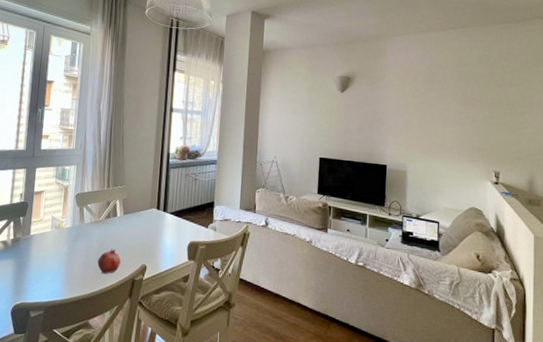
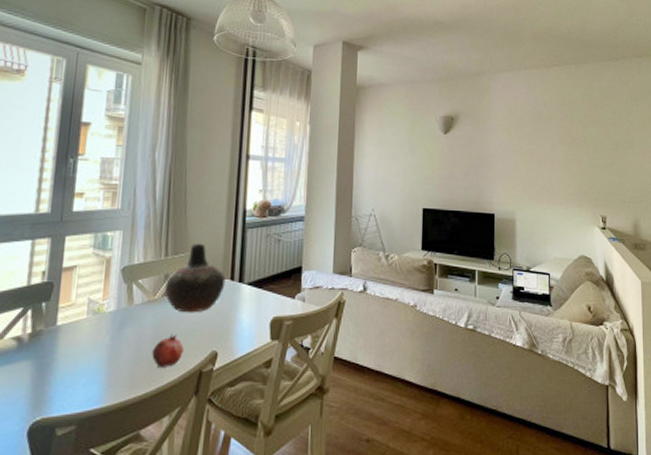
vase: none [107,178,153,234] -> present [165,243,226,313]

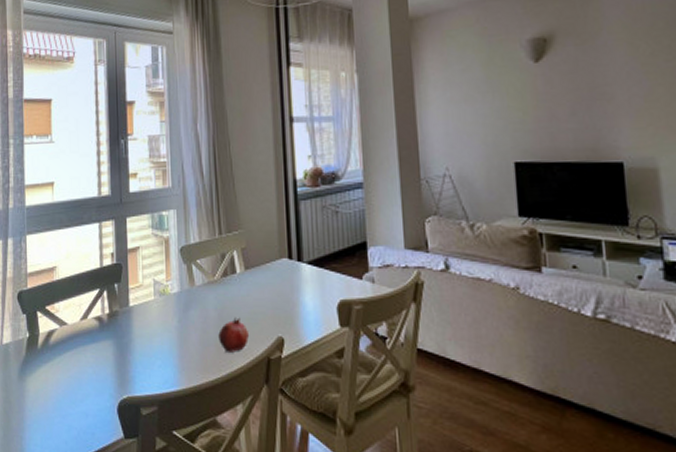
vase: present [165,243,226,313] -> none [223,219,284,295]

